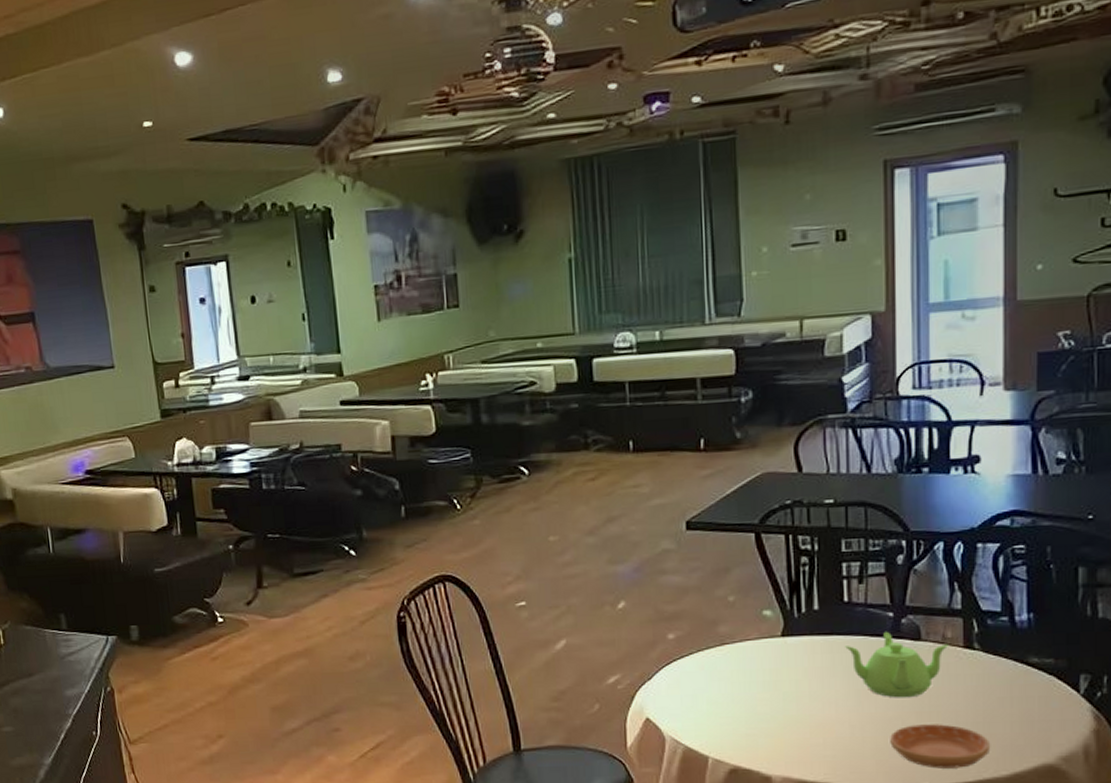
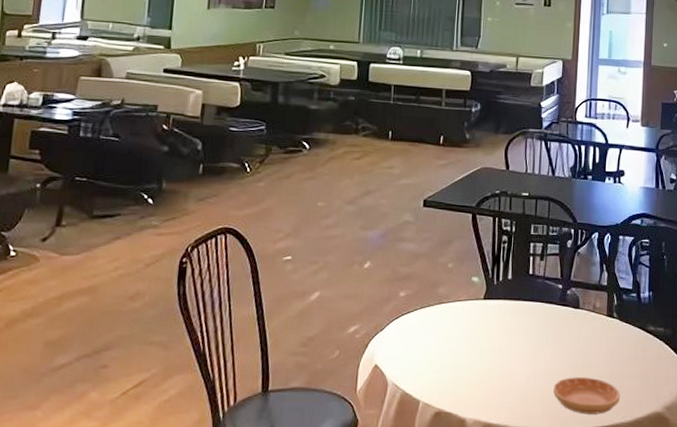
teapot: present [845,632,950,698] -> none [528,301,598,355]

